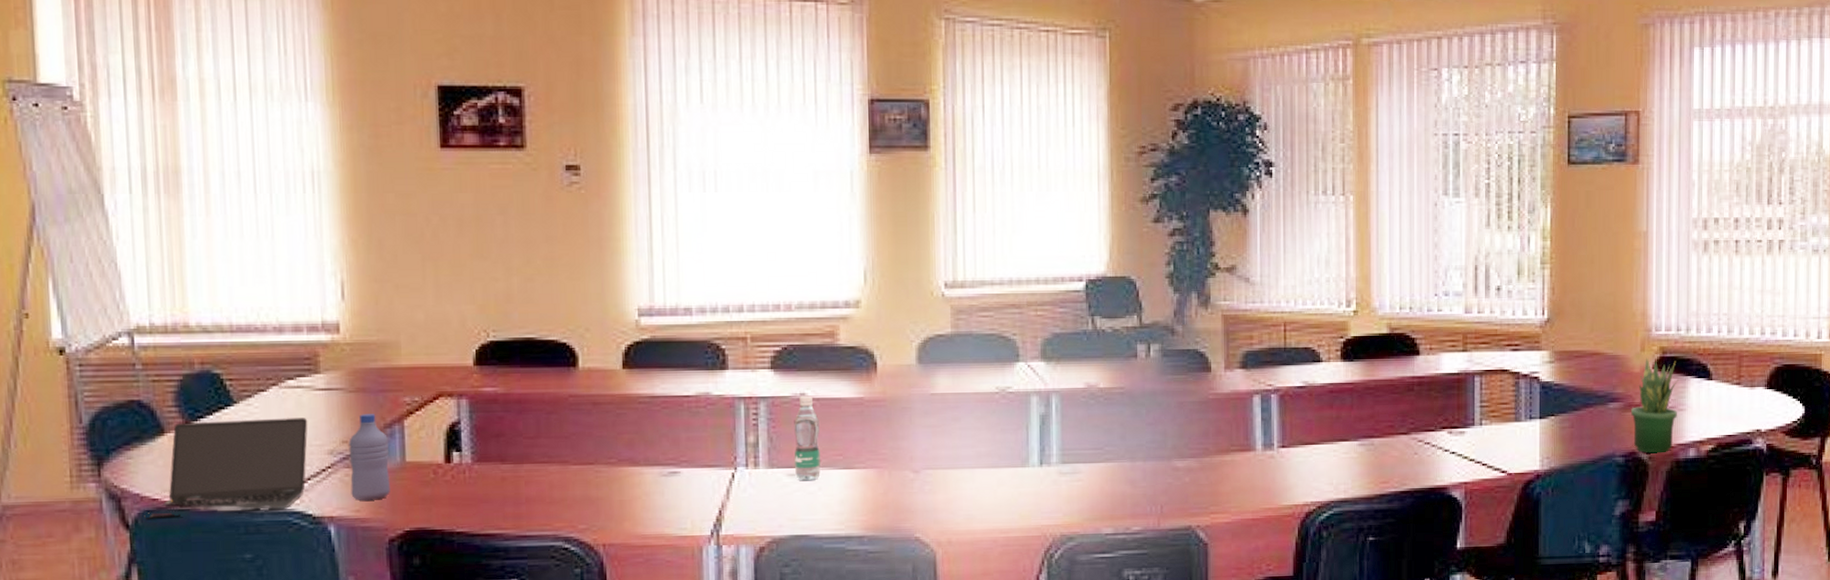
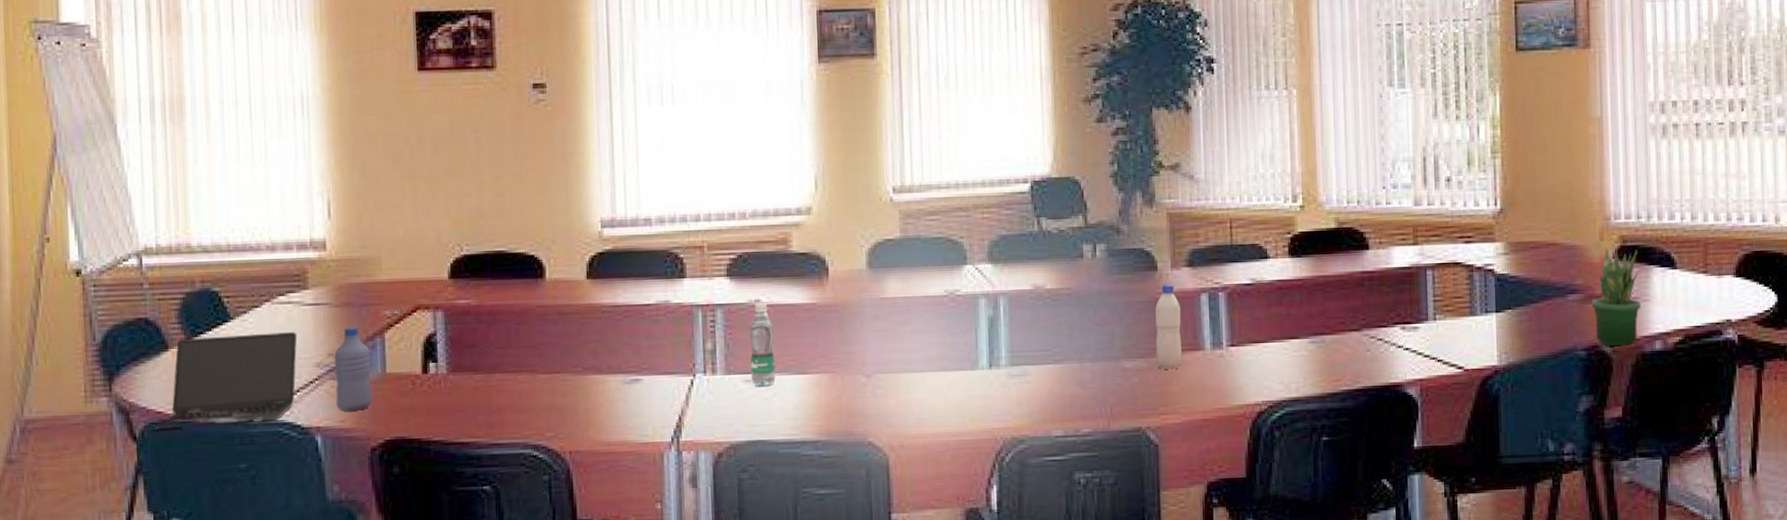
water bottle: none [1207,385,1233,471] -> present [1155,284,1182,371]

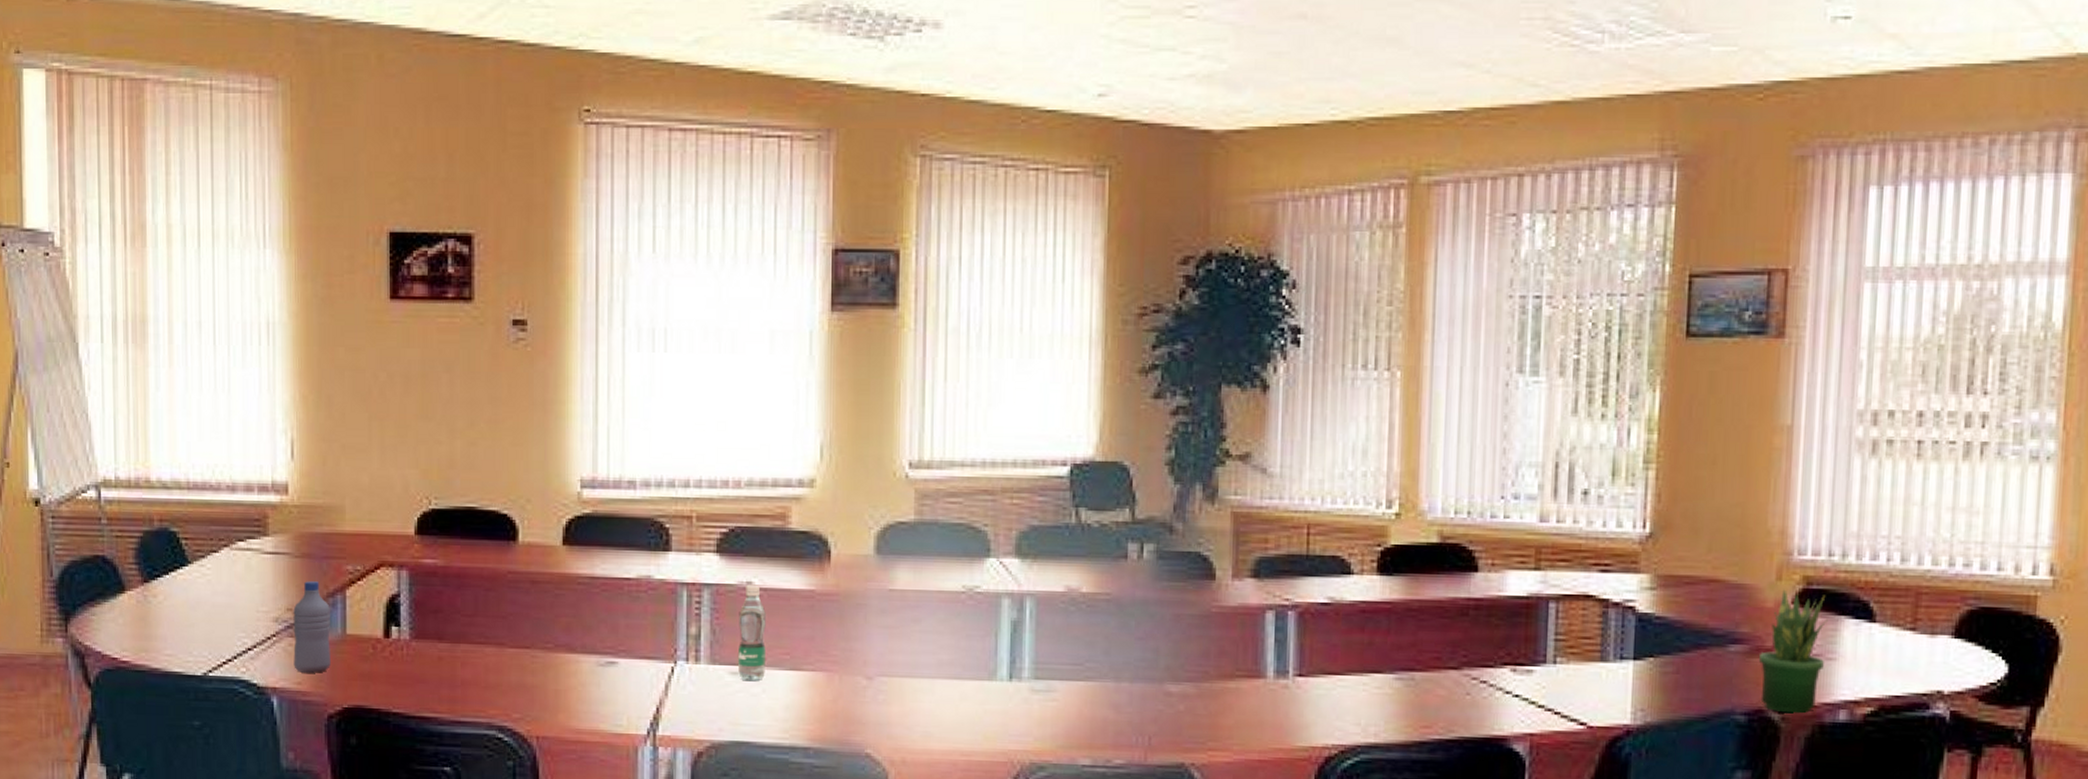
laptop: present [150,332,298,432] -> none [104,581,256,680]
water bottle: present [1155,284,1182,371] -> none [1207,596,1240,699]

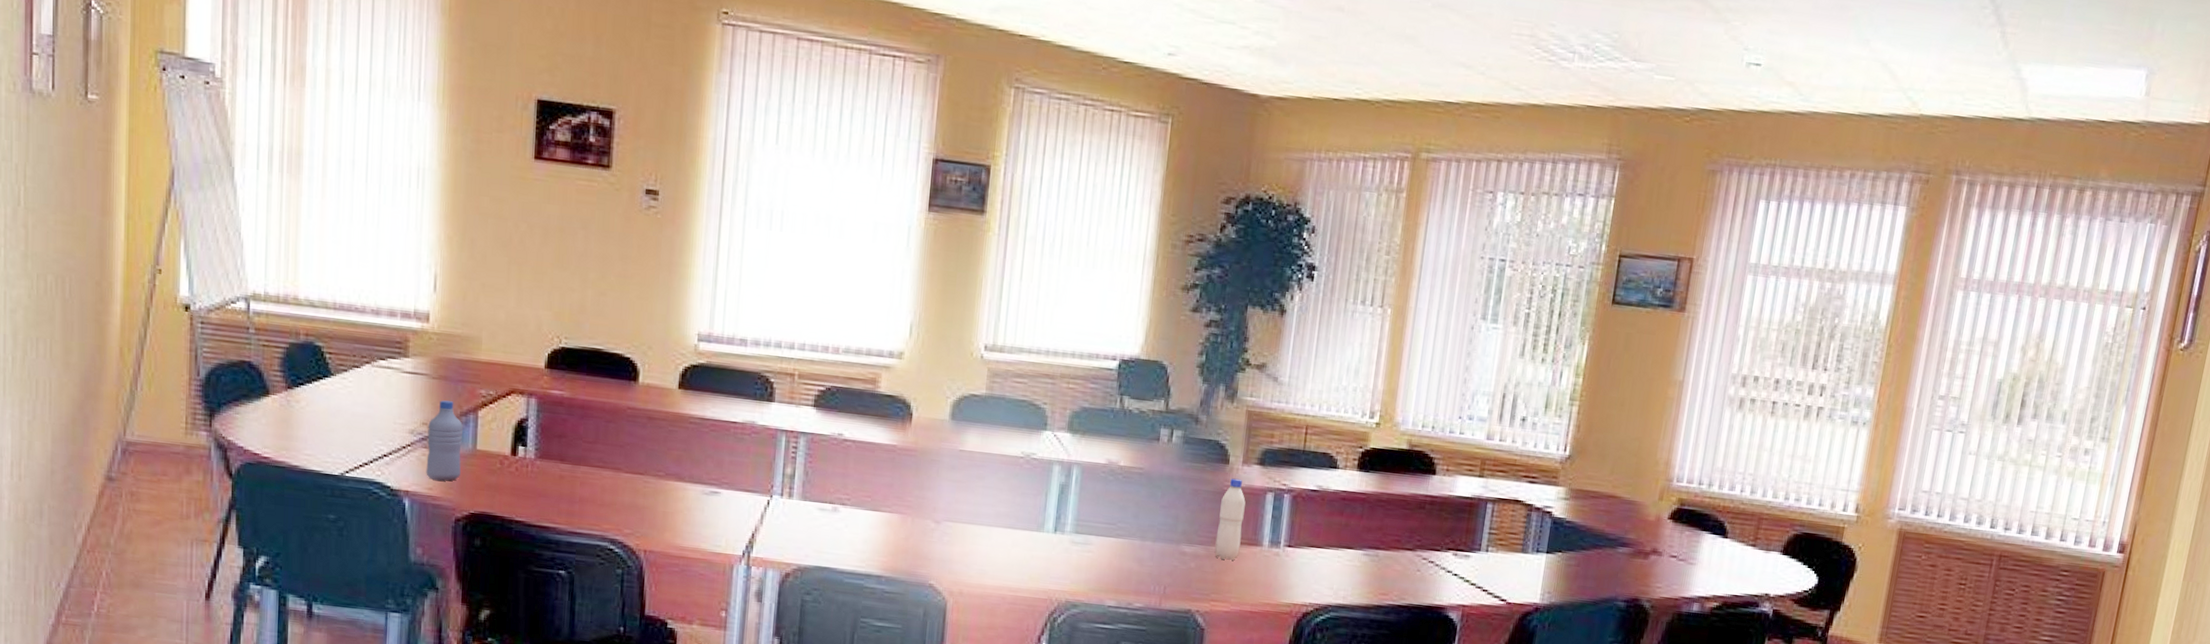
bottle: present [737,584,766,682] -> none [825,436,853,518]
water bottle: none [1207,596,1240,699] -> present [1214,478,1246,561]
planter: present [1759,589,1828,715] -> none [1638,507,1693,605]

